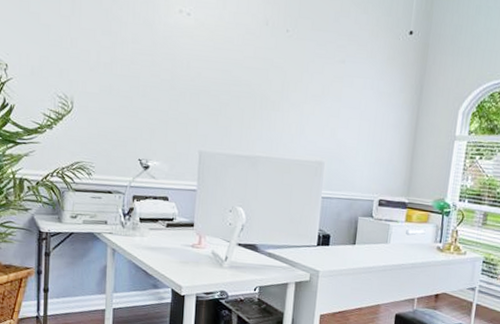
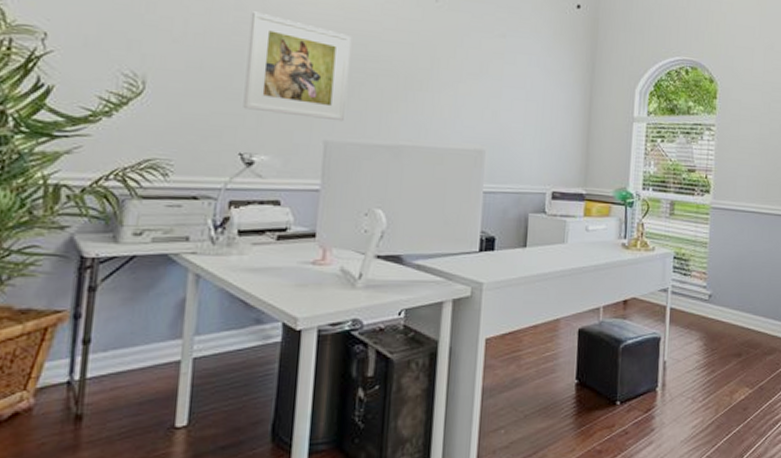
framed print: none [140,44,220,136] -> present [243,11,352,122]

